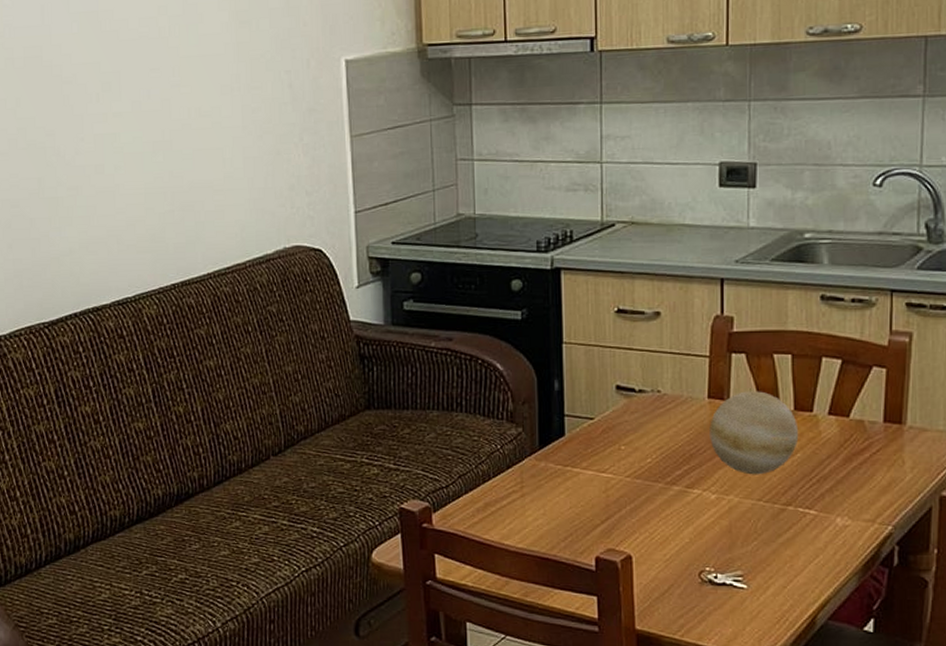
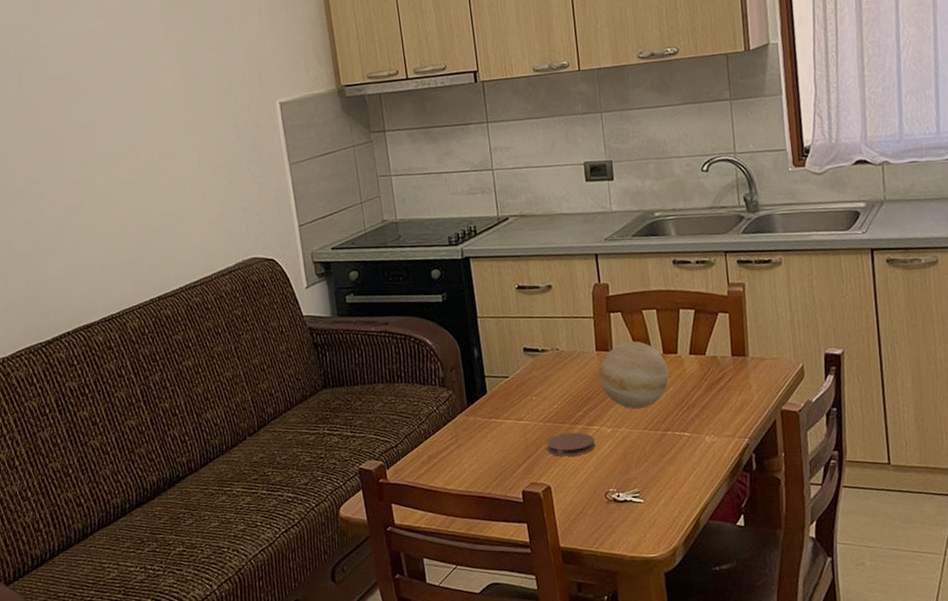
coaster: none [632,494,693,522] -> present [546,432,595,457]

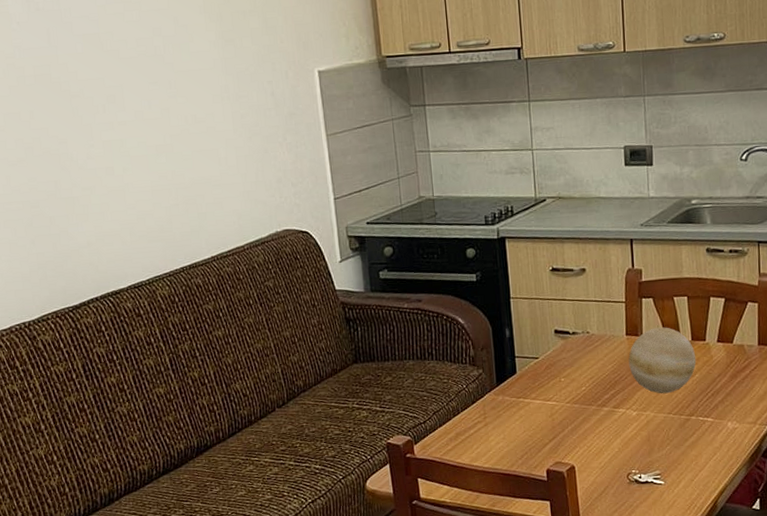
coaster: present [546,432,595,457] -> none [572,414,620,438]

